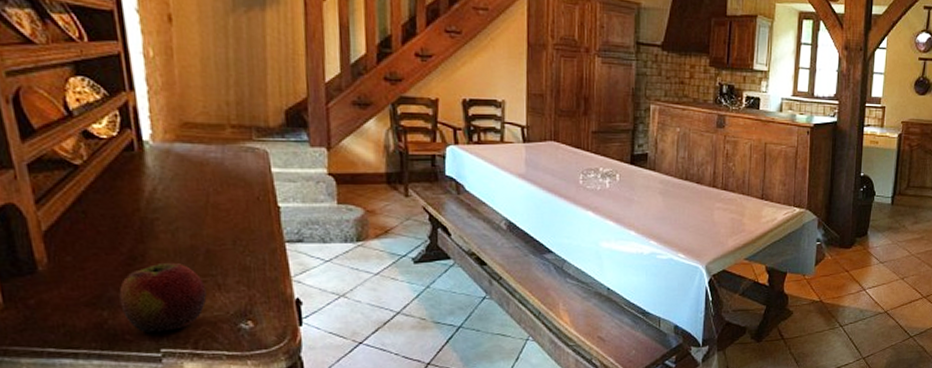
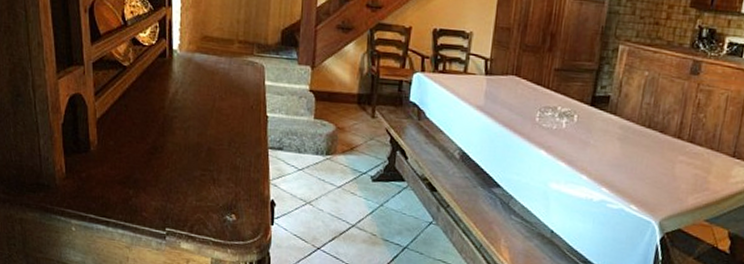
apple: present [119,262,207,332] -> none [142,155,204,214]

